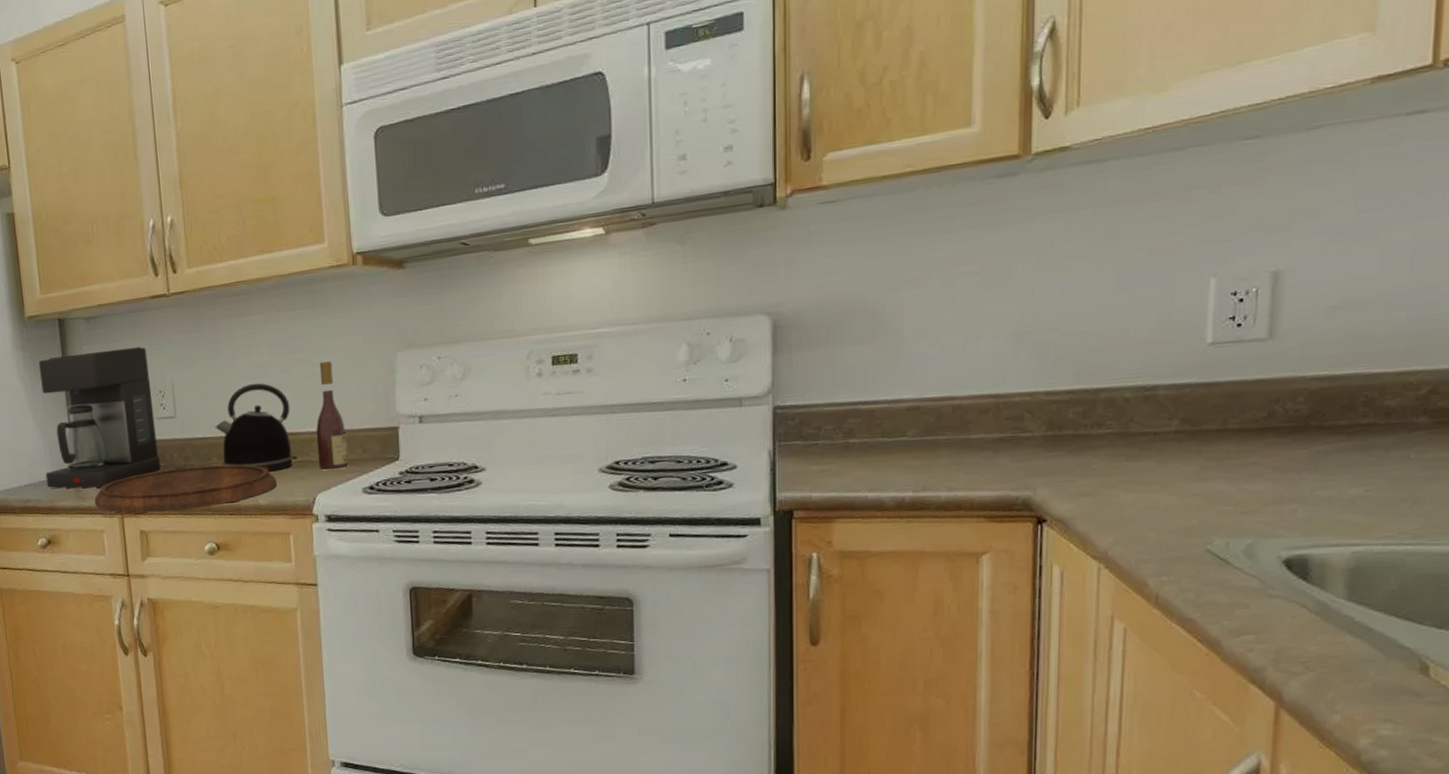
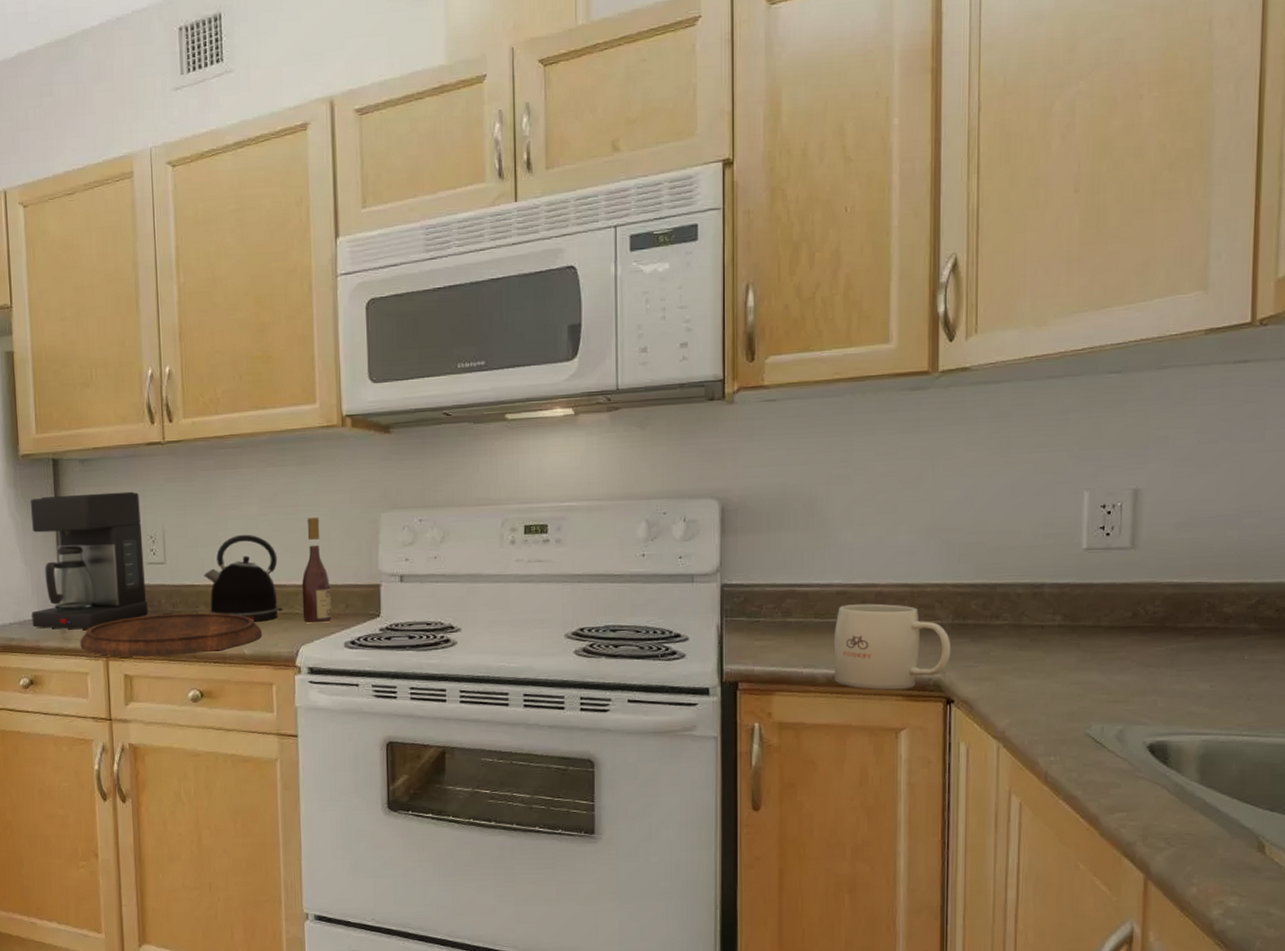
mug: none [903,418,1044,513] -> present [833,603,951,691]

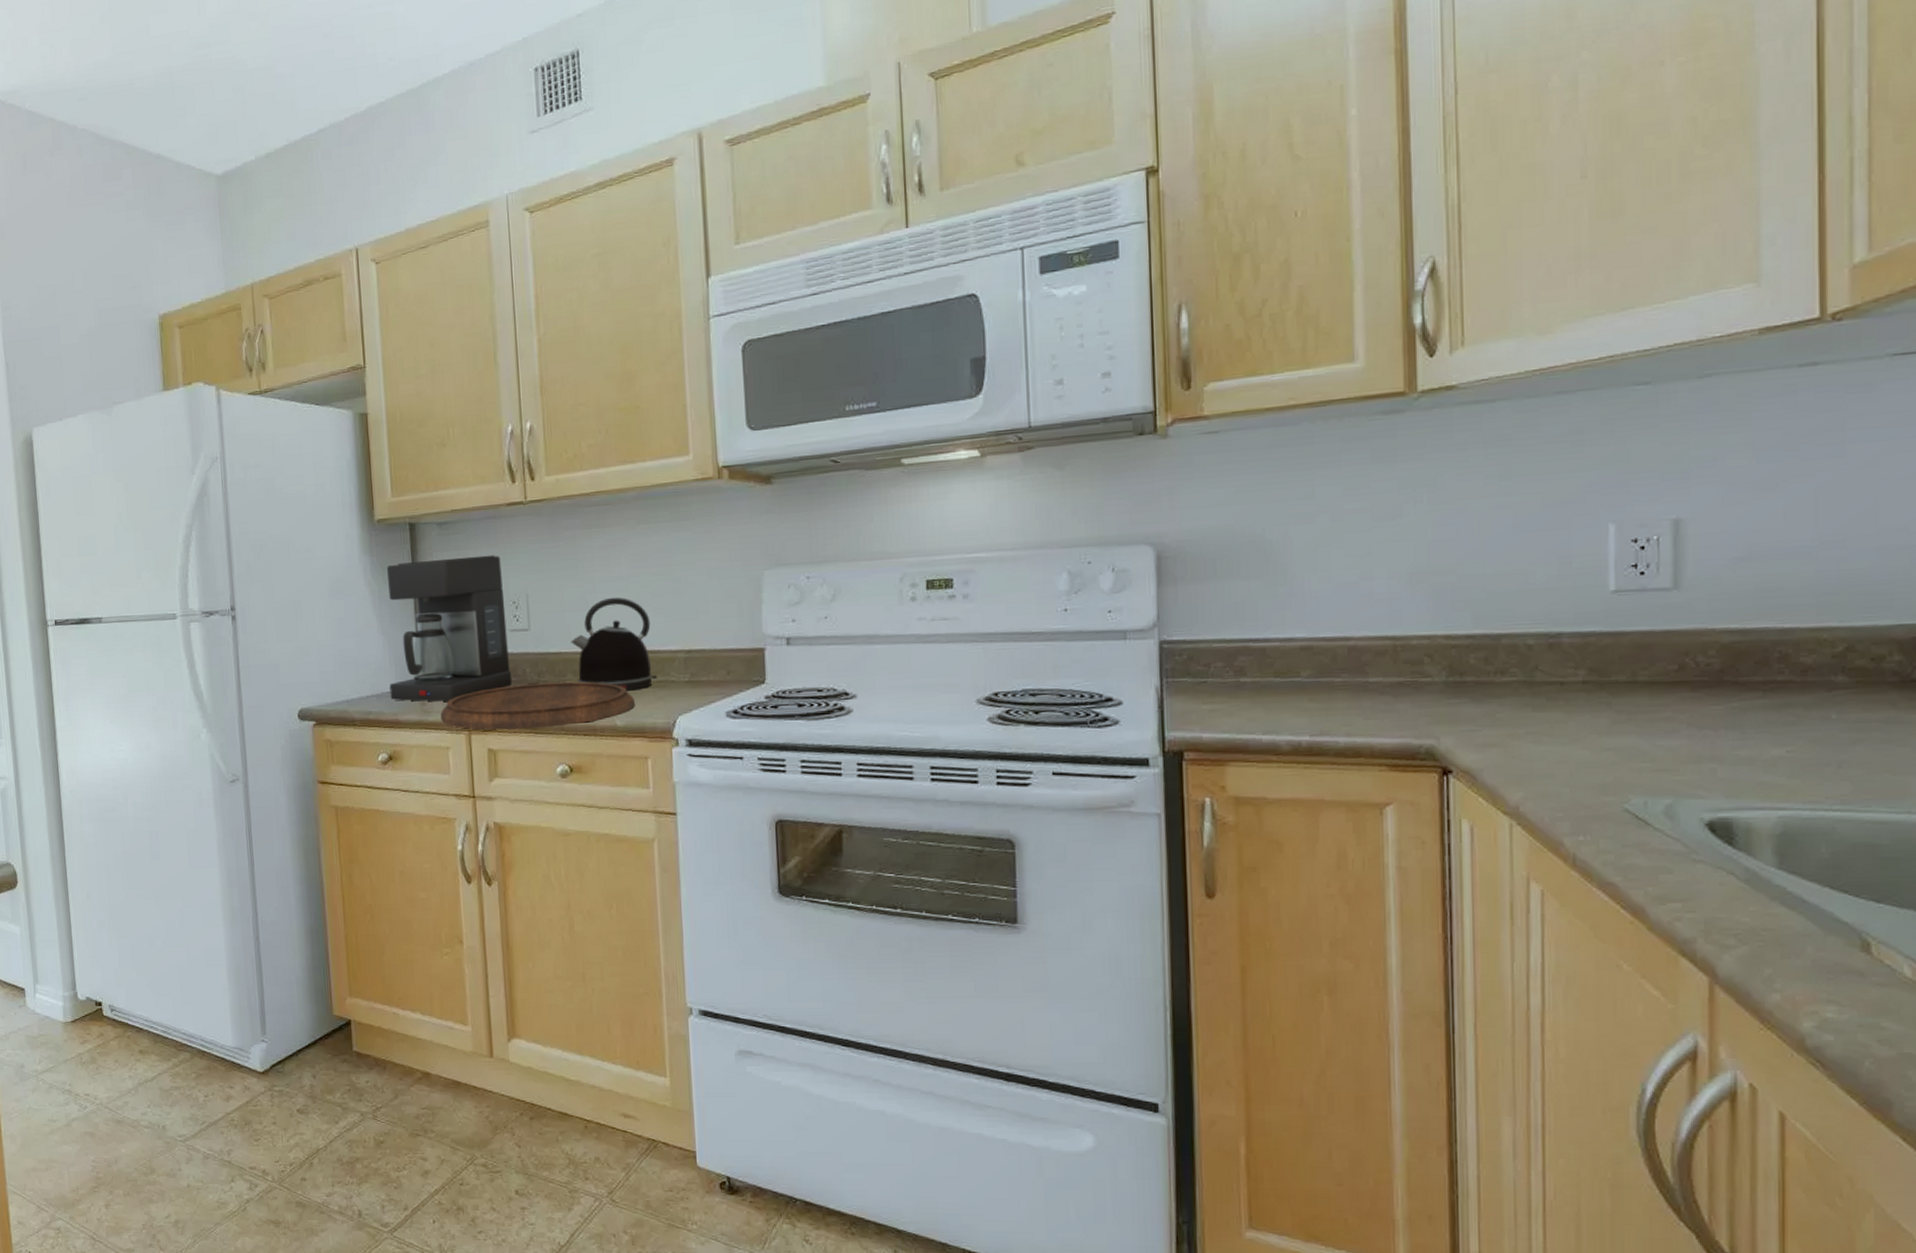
wine bottle: present [301,516,332,624] -> none [677,576,712,692]
mug: present [833,603,951,691] -> none [1298,659,1446,760]

